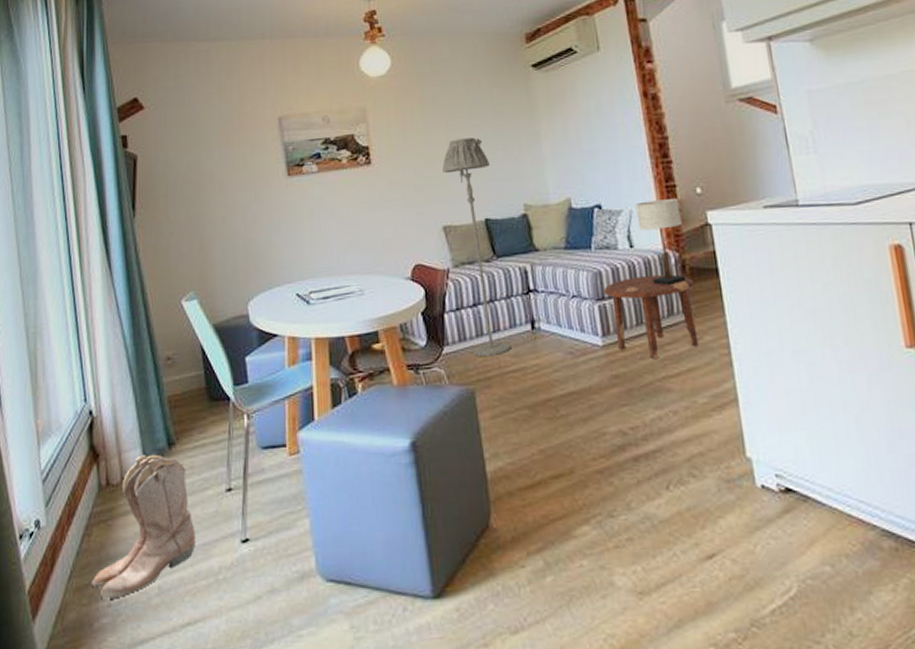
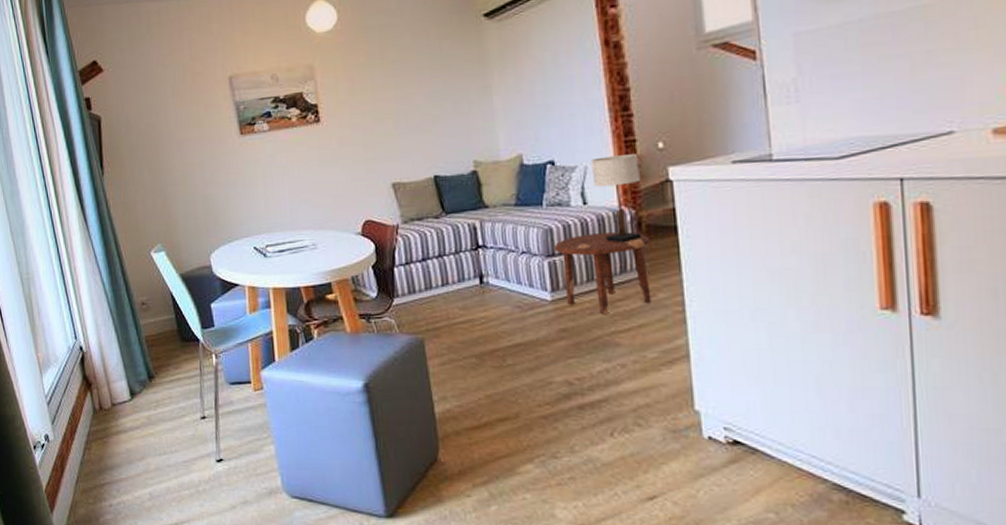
boots: present [91,454,196,599] -> none [94,385,178,501]
floor lamp: present [442,137,512,357] -> none [391,93,460,309]

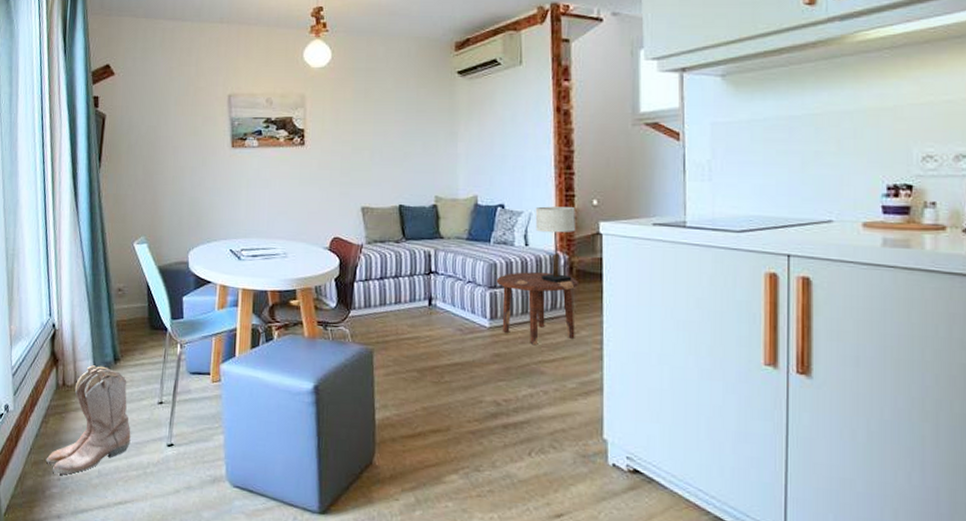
boots: none [94,385,178,501] -> present [46,365,131,475]

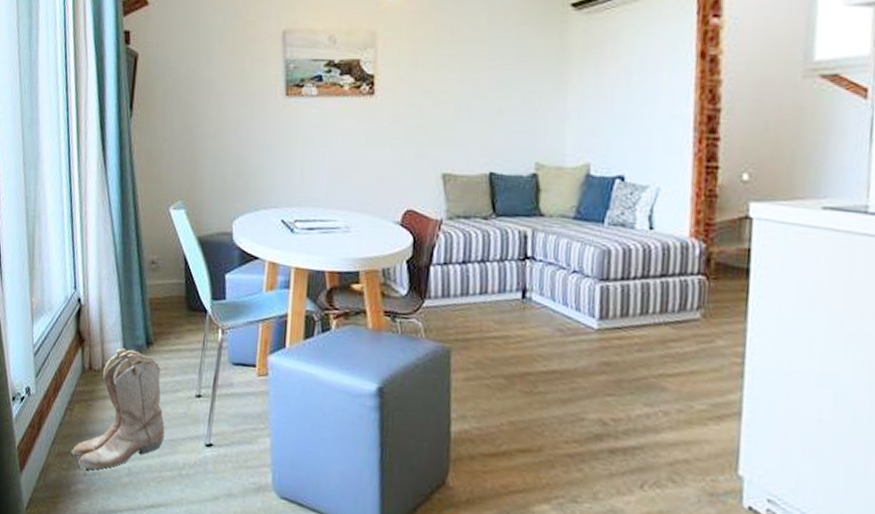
side table: present [496,272,579,346] -> none [609,262,718,355]
table lamp: present [535,206,575,284] -> none [664,180,719,279]

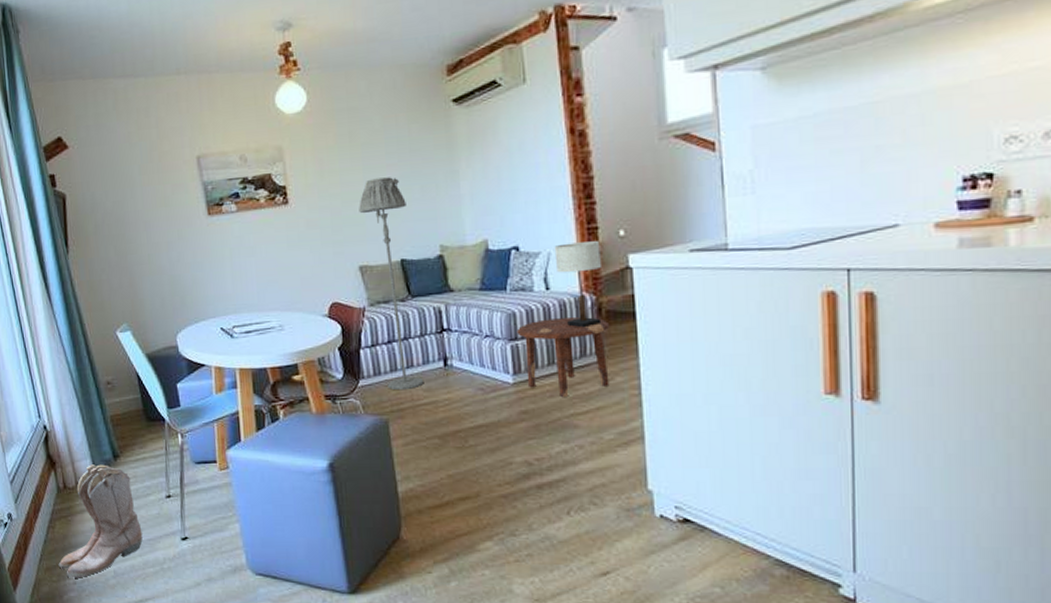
floor lamp: none [451,79,504,319] -> present [359,177,424,391]
side table: none [609,262,718,355] -> present [516,317,610,398]
table lamp: none [664,180,719,279] -> present [554,241,602,328]

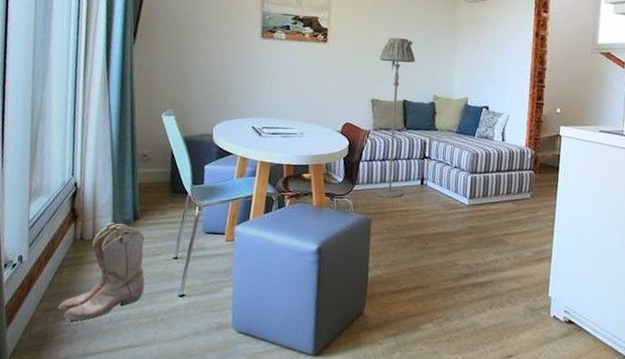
side table: present [516,317,610,398] -> none [477,161,541,221]
table lamp: present [554,241,602,328] -> none [511,110,543,173]

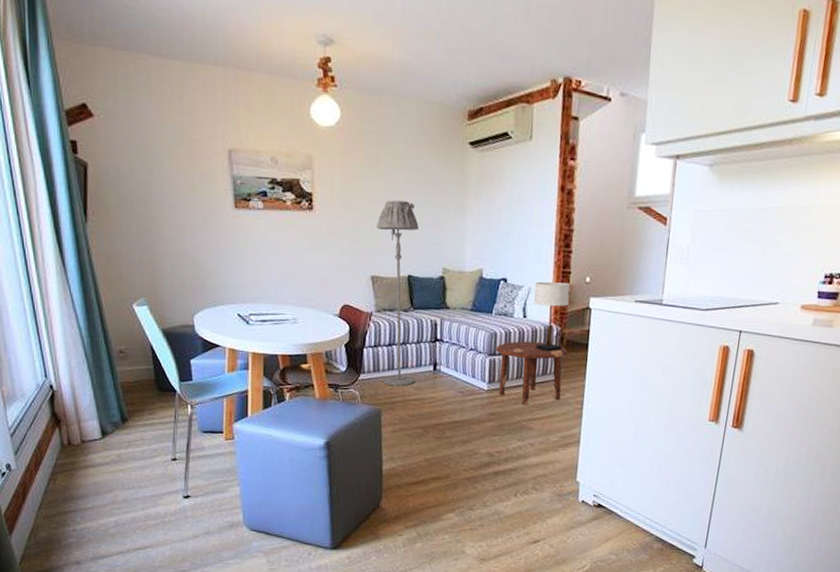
boots: present [57,222,145,321] -> none [58,425,146,527]
side table: none [477,161,541,221] -> present [495,341,568,406]
table lamp: none [511,110,543,173] -> present [534,281,570,352]

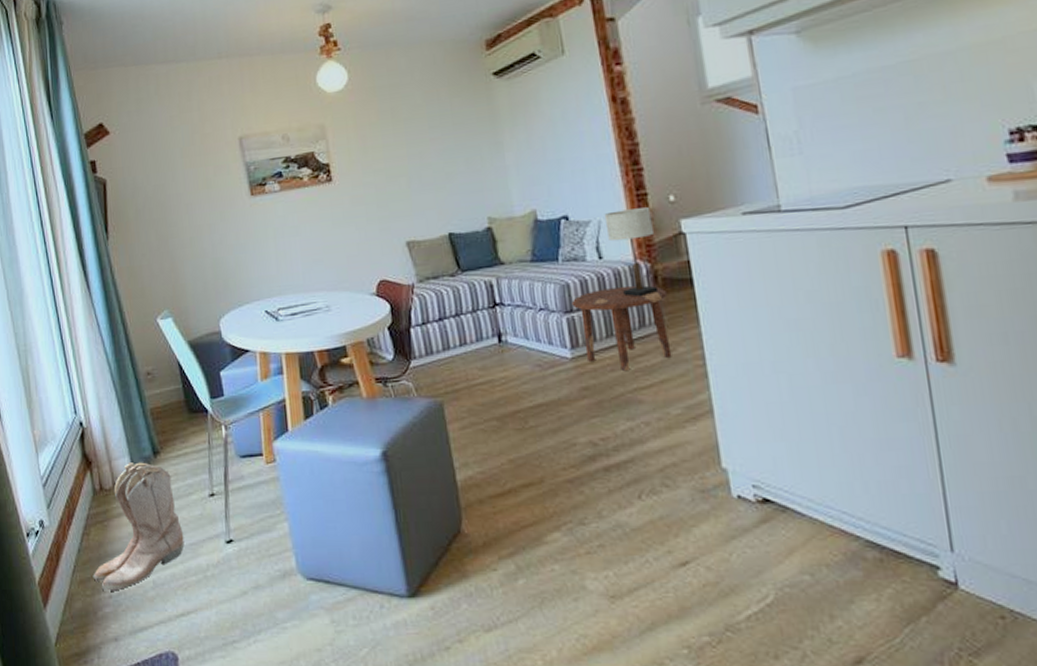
boots: none [58,425,146,527] -> present [93,462,184,591]
floor lamp: present [377,200,419,387] -> none [403,151,479,370]

